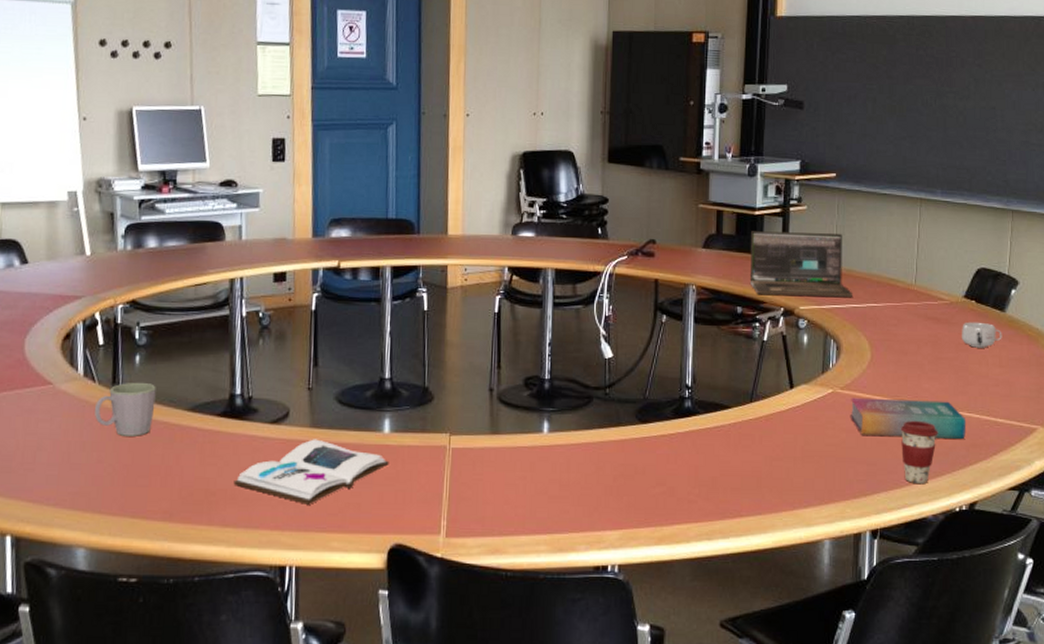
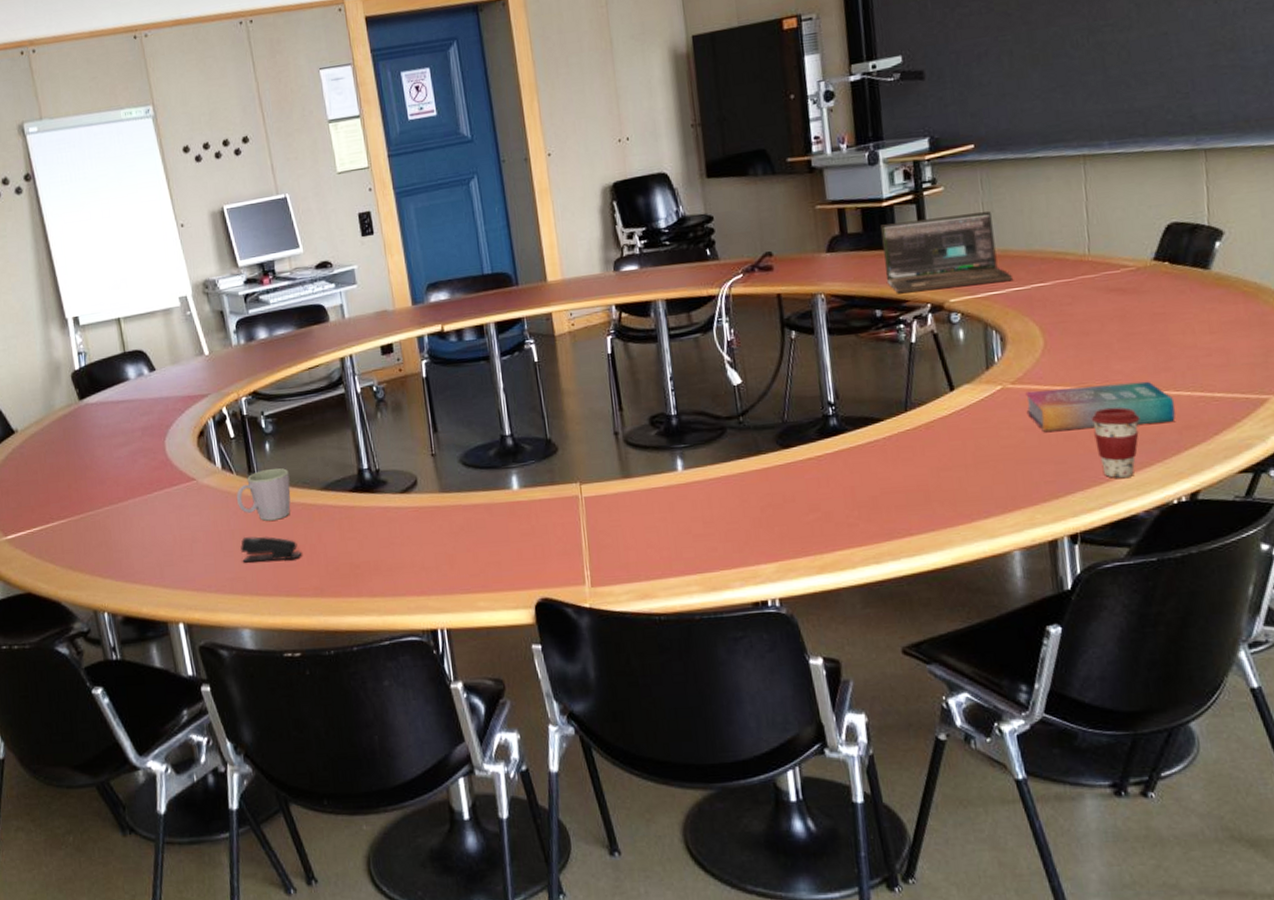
stapler: none [89,451,156,480] -> present [241,536,302,563]
book: present [233,439,389,505] -> none [375,503,523,568]
mug: present [962,321,1002,348] -> none [1155,285,1210,316]

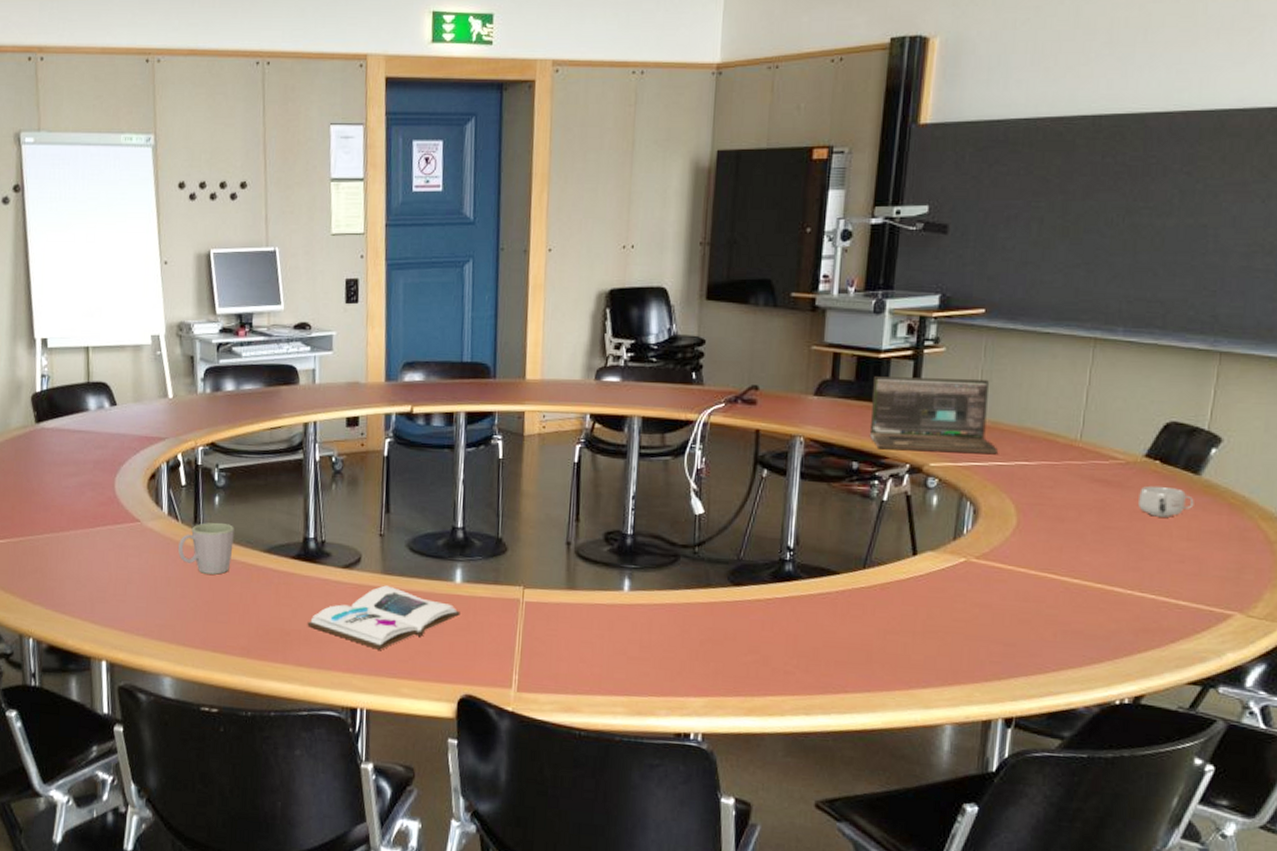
stapler: present [241,536,302,563] -> none [174,586,235,617]
book: none [375,503,523,568] -> present [307,585,460,650]
book: present [1025,381,1175,432] -> none [985,568,1137,623]
coffee cup: present [1091,407,1140,478] -> none [1049,597,1099,670]
mug: none [1155,285,1210,316] -> present [1138,485,1194,517]

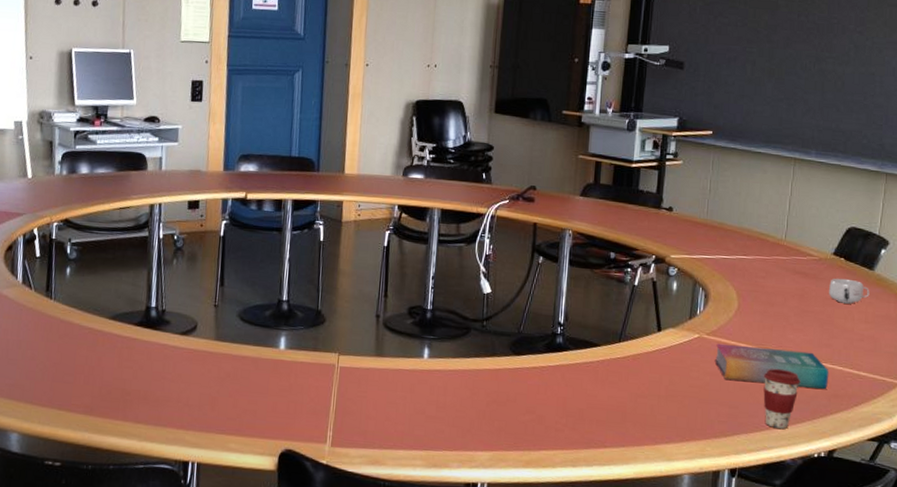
mug: present [178,522,234,575] -> none [30,291,83,339]
book: present [307,585,460,650] -> none [146,350,283,409]
laptop: present [869,376,998,453] -> none [623,182,723,249]
book: none [985,568,1137,623] -> present [714,343,829,390]
coffee cup: none [1049,597,1099,670] -> present [763,368,801,429]

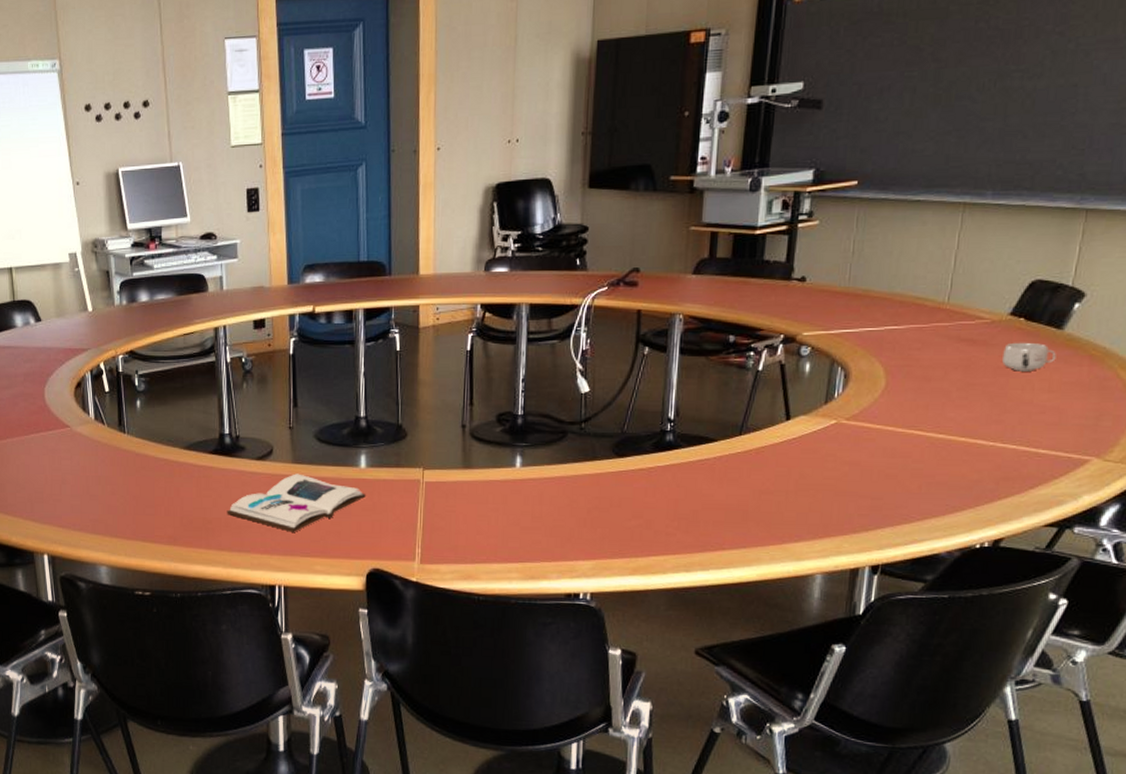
book: none [146,350,283,409] -> present [227,473,366,532]
book: present [714,343,829,390] -> none [855,428,999,473]
coffee cup: present [763,368,801,429] -> none [914,452,962,519]

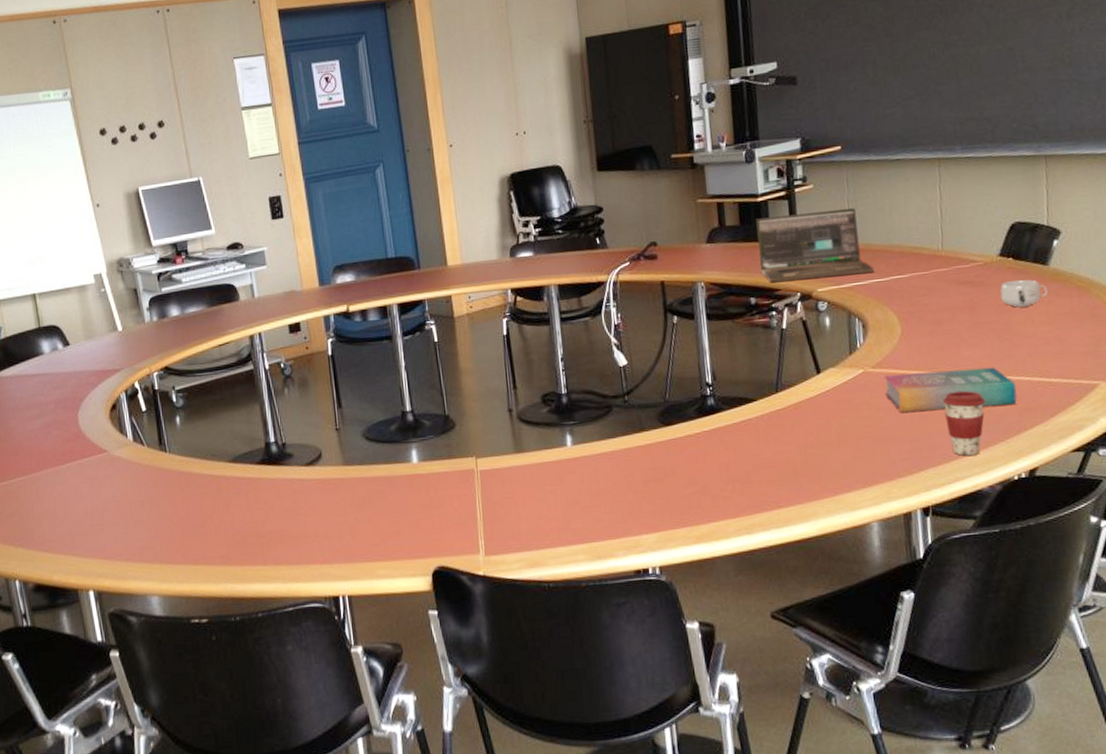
book: present [227,473,366,532] -> none [280,475,422,538]
laptop: none [745,250,868,321] -> present [756,208,874,282]
book: none [855,428,999,473] -> present [884,367,1017,412]
coffee cup: none [914,452,962,519] -> present [942,390,986,456]

